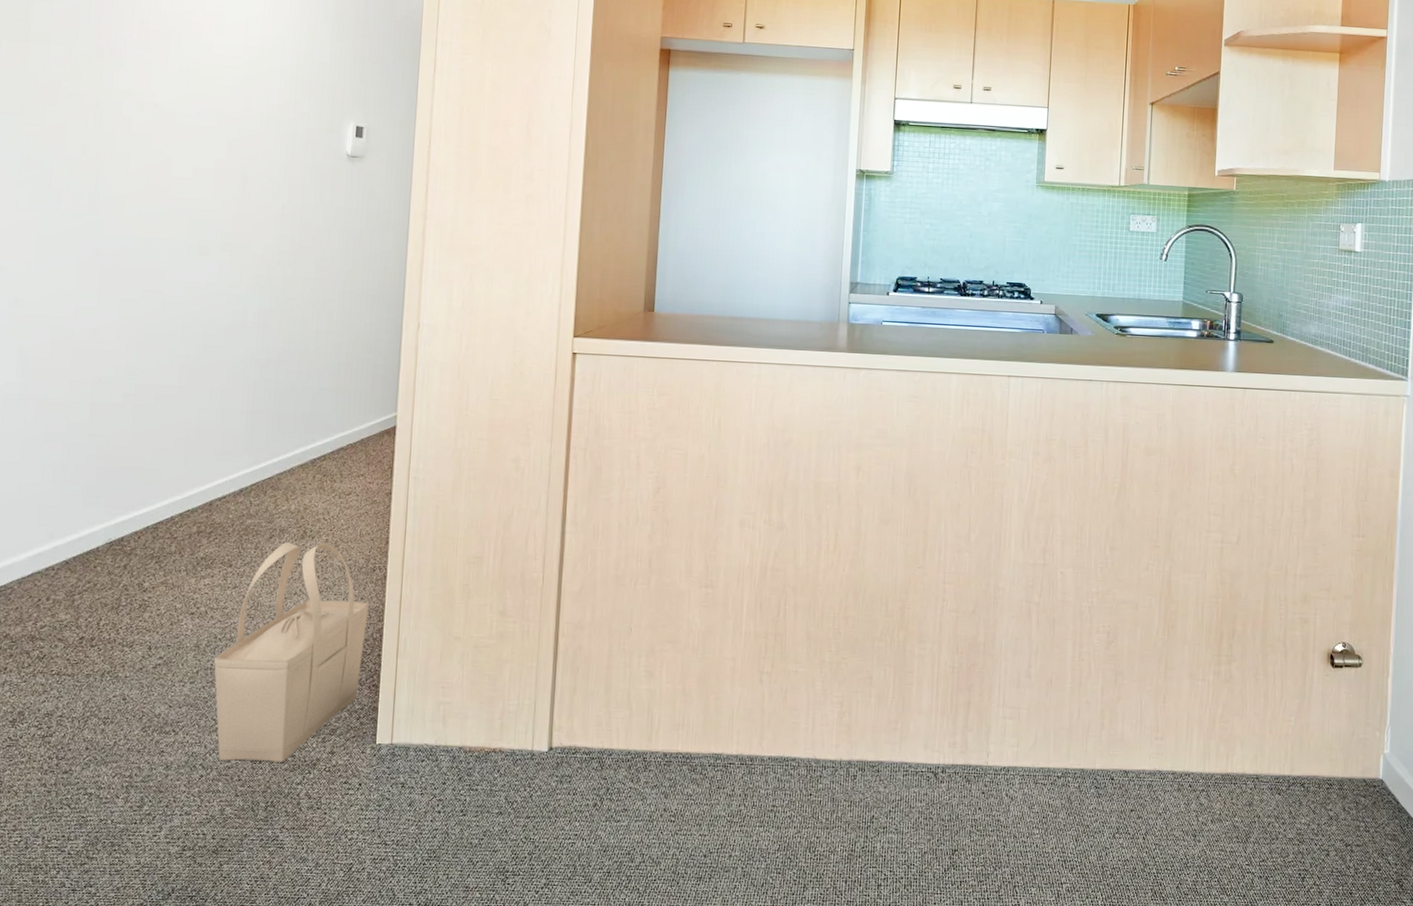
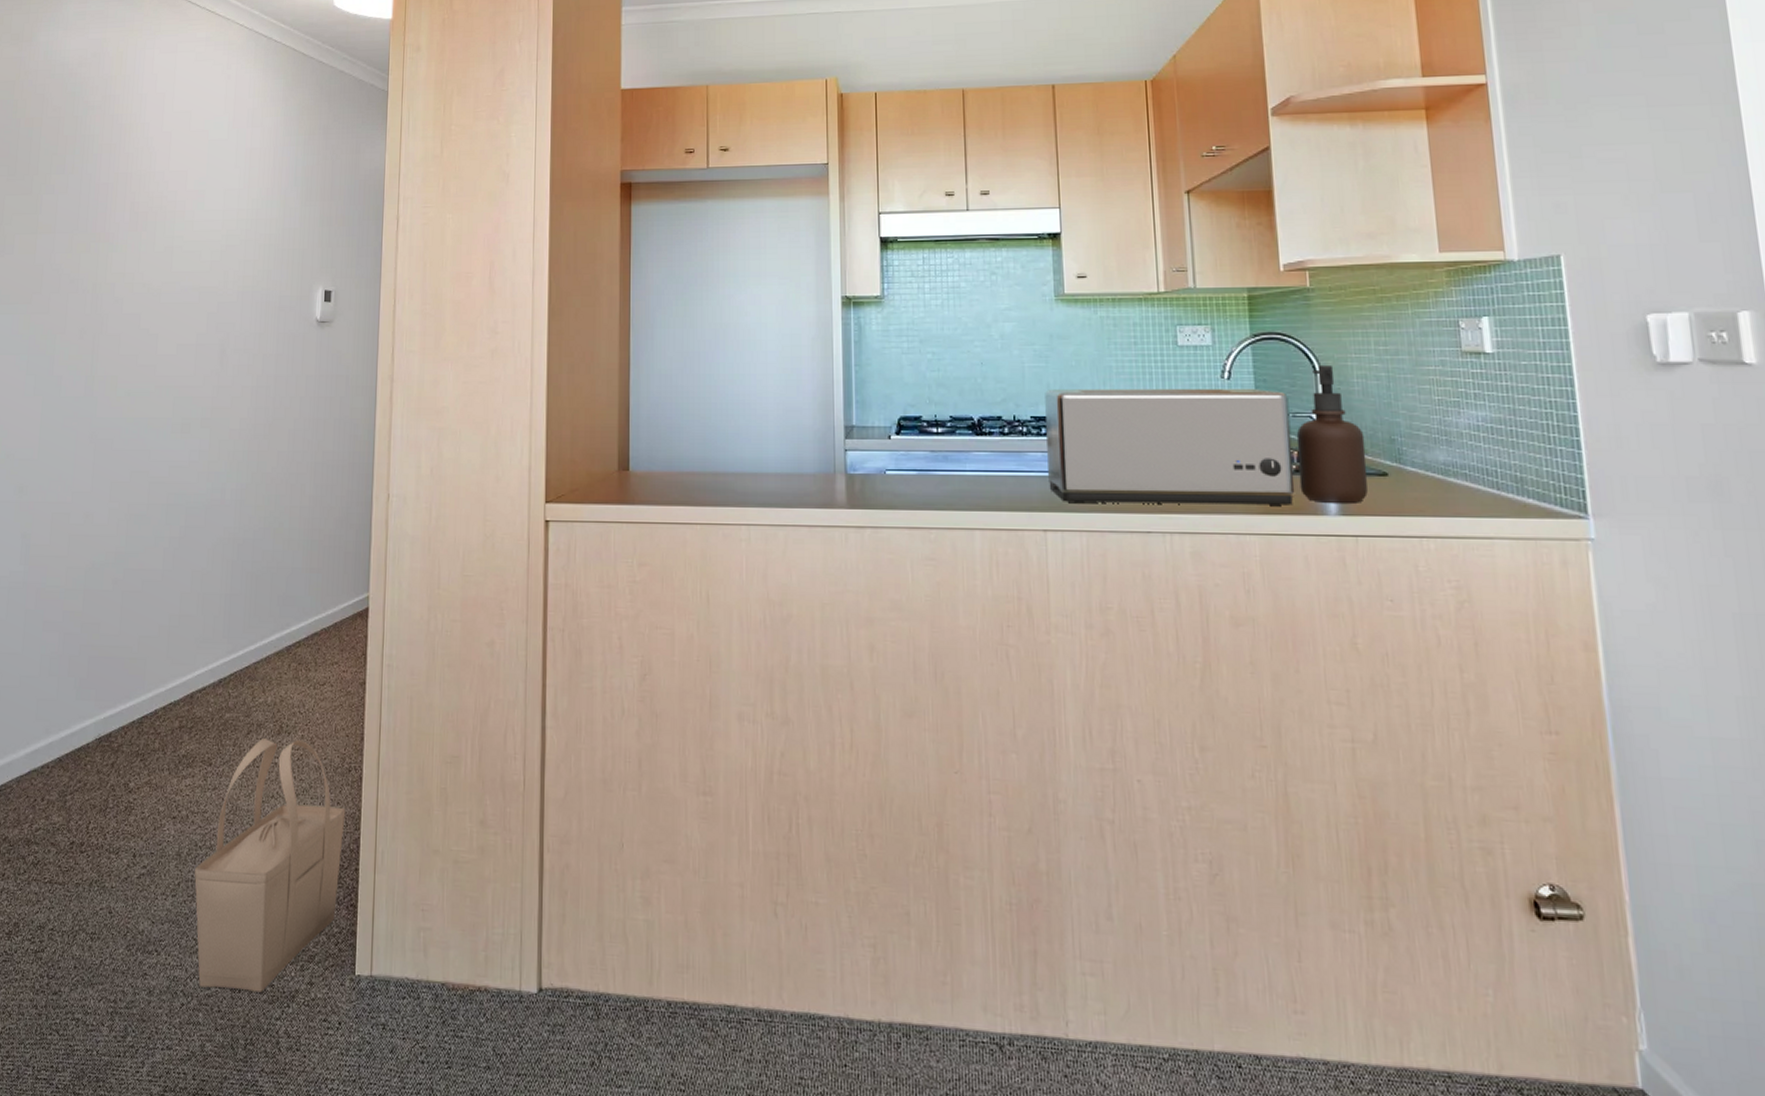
toaster: none [1016,261,1209,364] -> present [1045,388,1295,507]
soap dispenser: none [1208,254,1261,364] -> present [1296,366,1368,505]

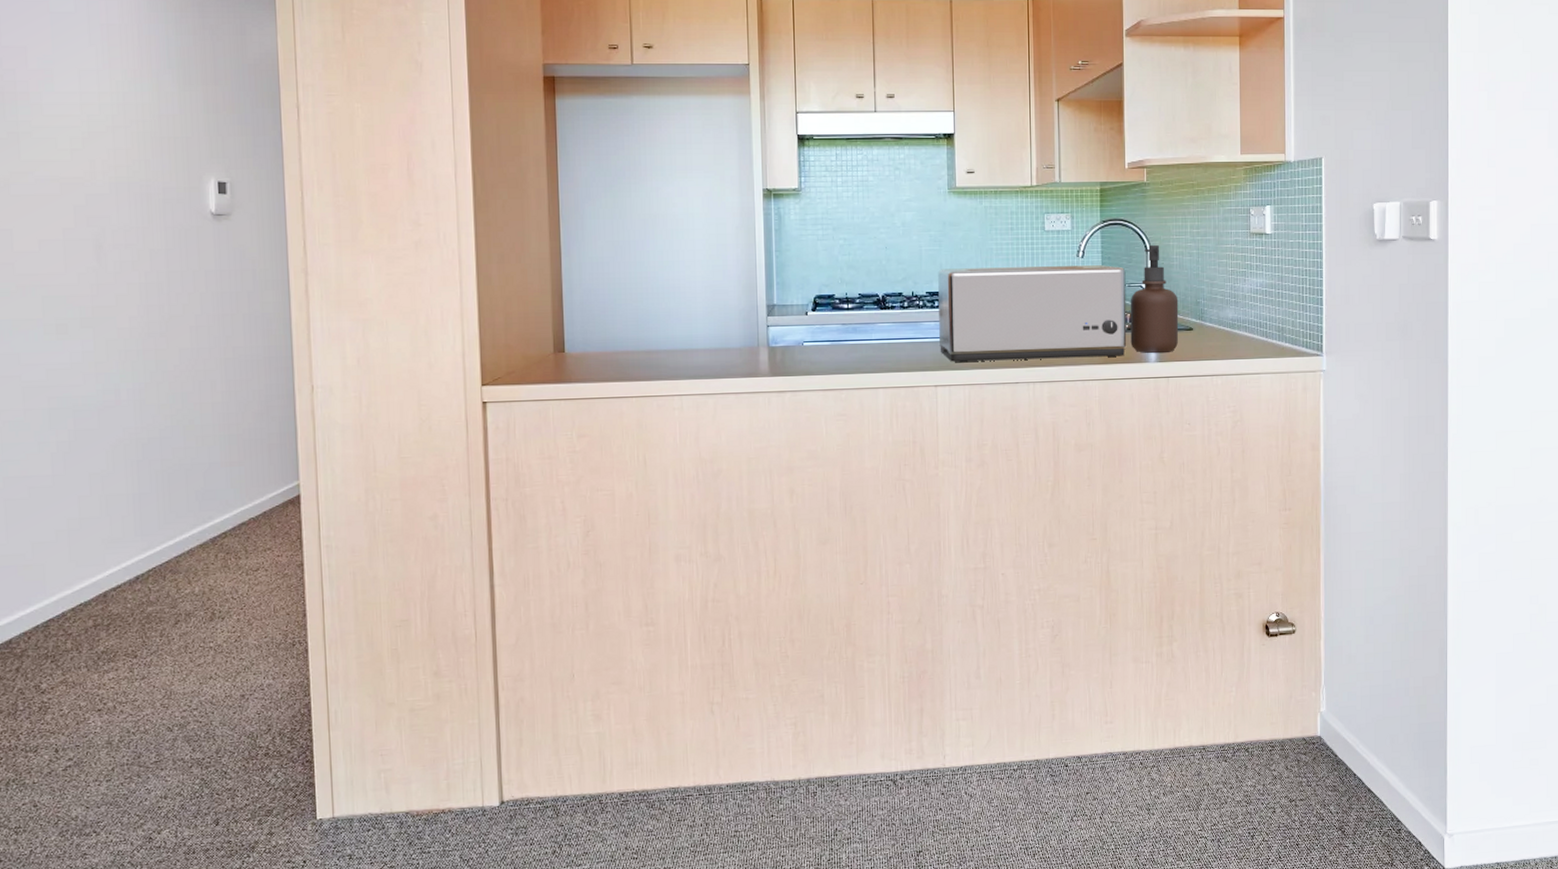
shopping bag: present [194,738,346,993] -> none [130,622,293,856]

